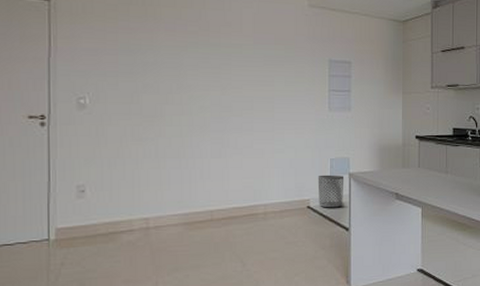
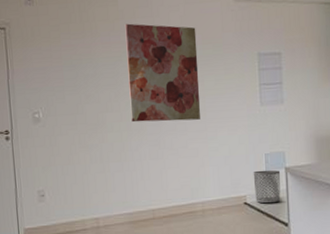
wall art: none [193,13,269,120] -> present [125,23,201,123]

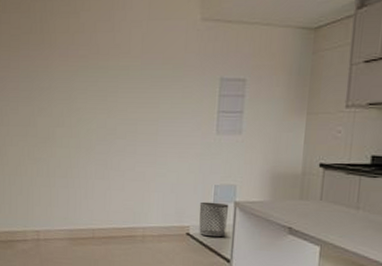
wall art: present [125,23,201,123] -> none [81,37,157,143]

